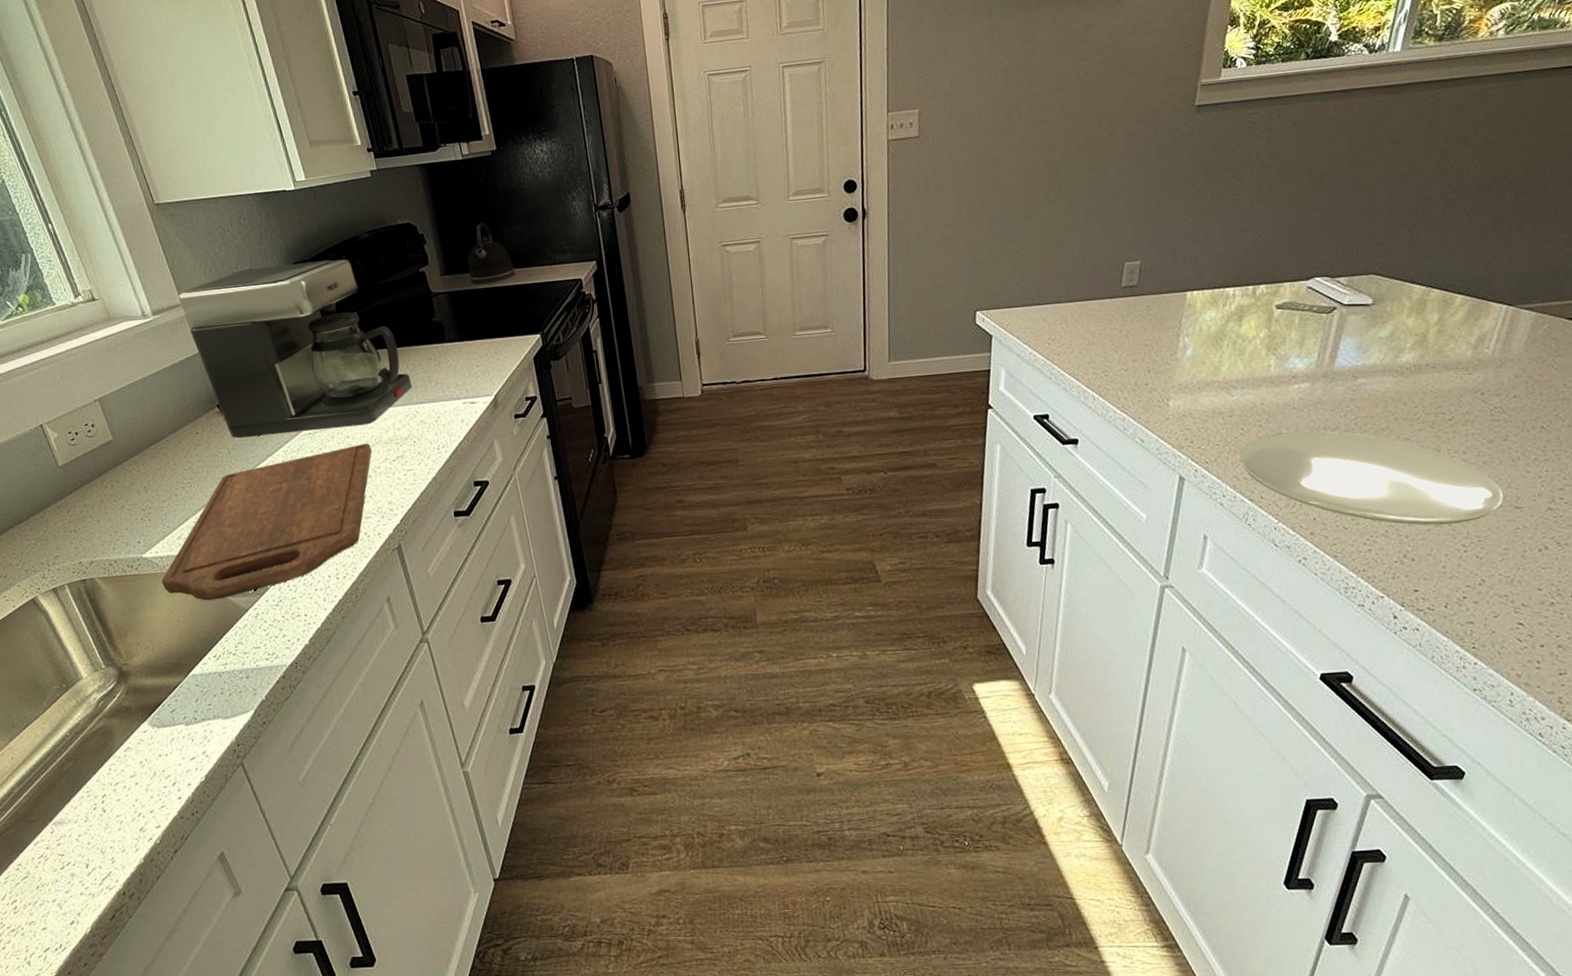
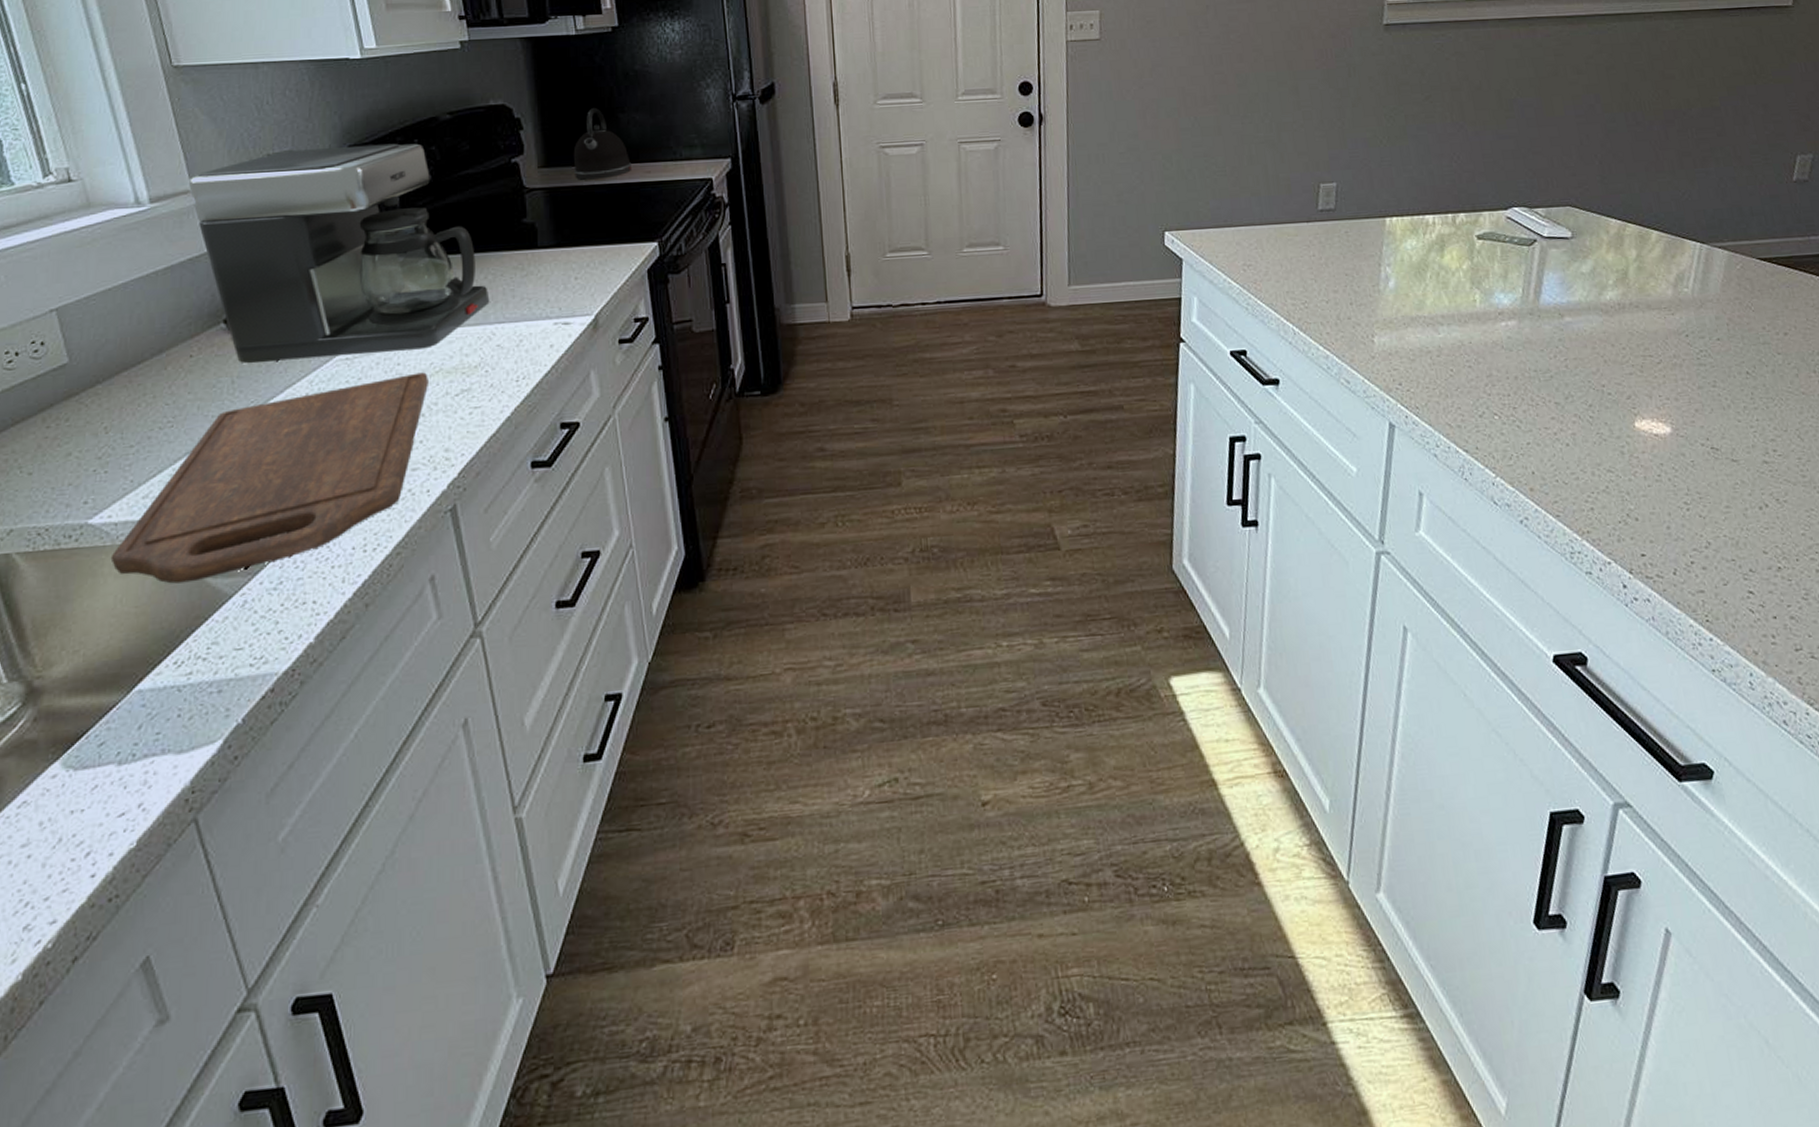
plate: present [1239,431,1504,525] -> none [1450,373,1719,480]

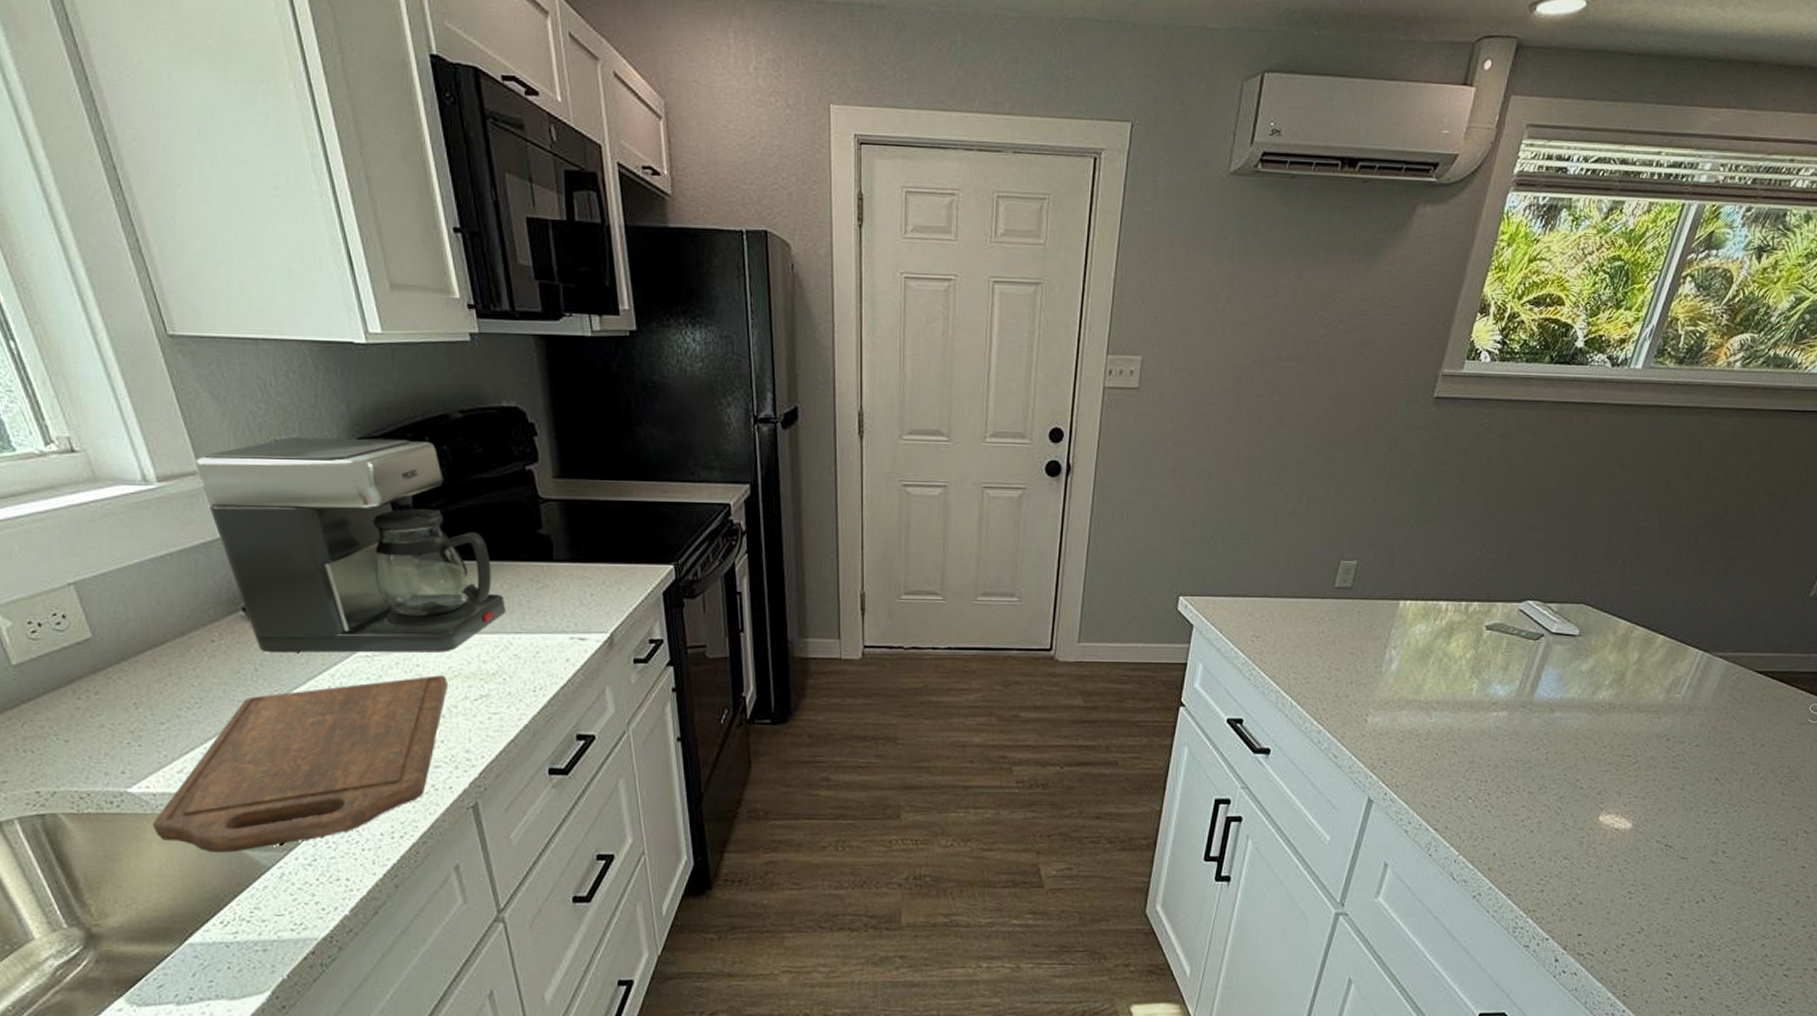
kettle: present [573,107,632,180] -> none [589,417,649,495]

